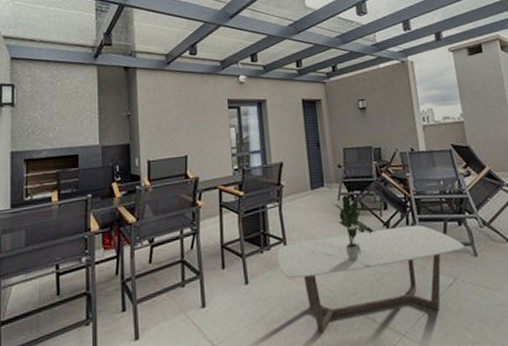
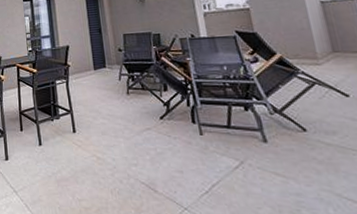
coffee table: present [276,225,465,333] -> none [65,106,252,195]
potted plant: present [332,195,376,262] -> none [113,76,156,135]

